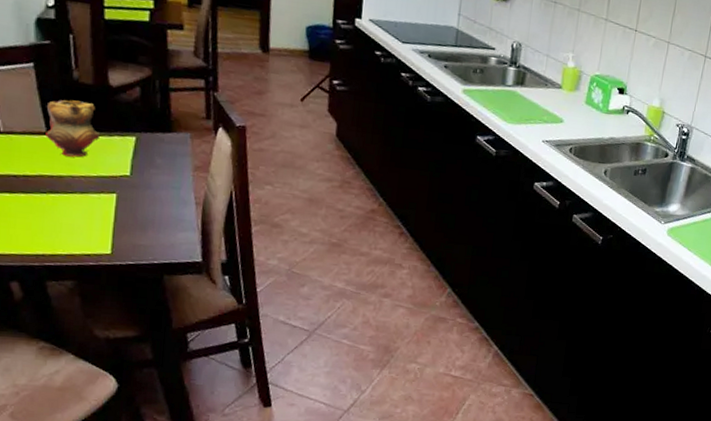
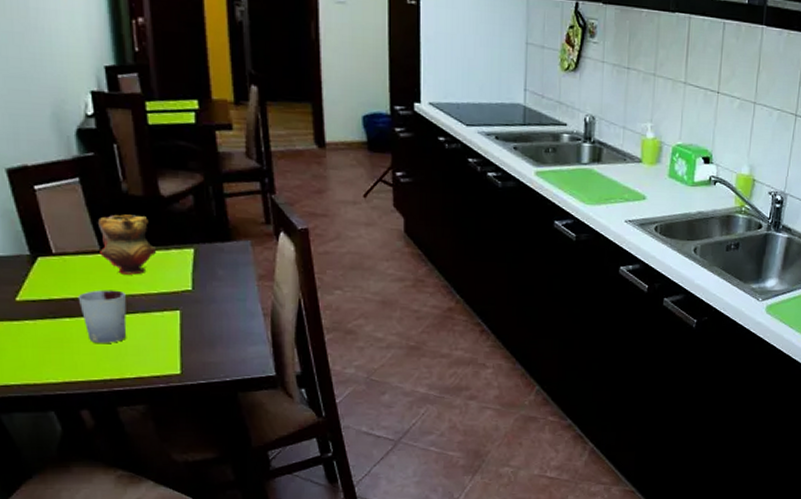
cup: none [20,169,66,220] -> present [78,289,127,343]

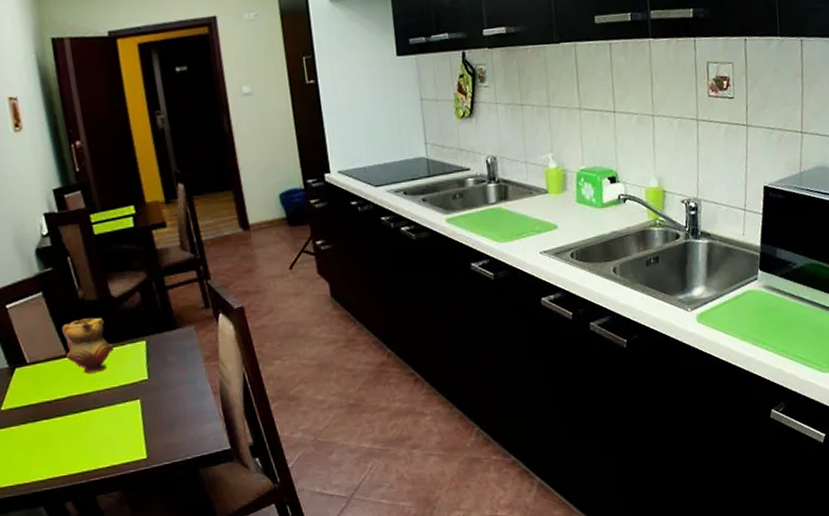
cup: present [78,289,127,343] -> none [52,388,97,439]

